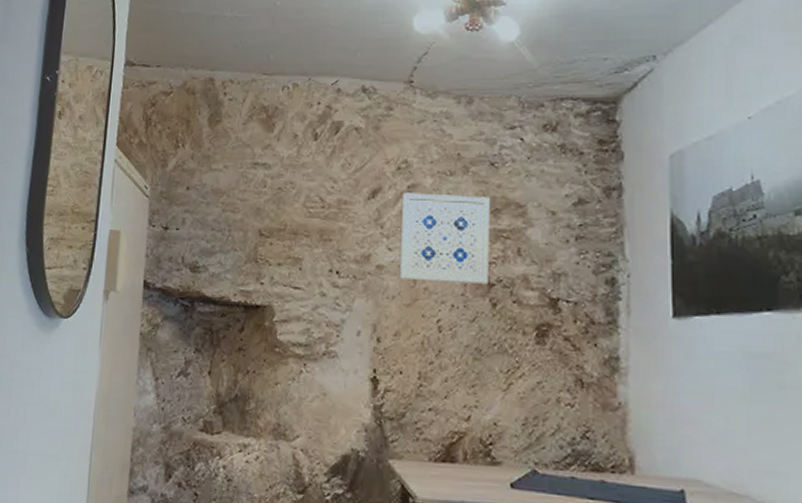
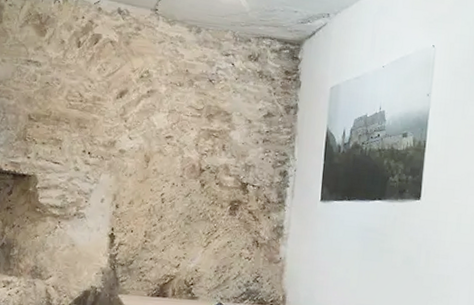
wall art: present [398,192,490,284] -> none [135,96,207,169]

